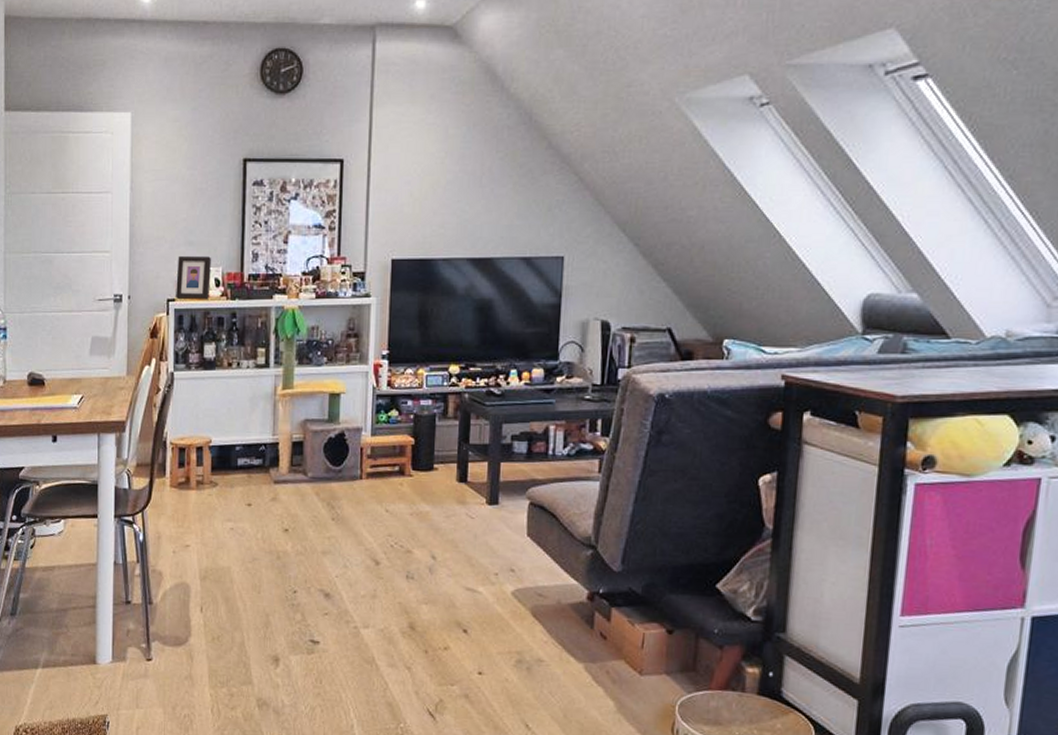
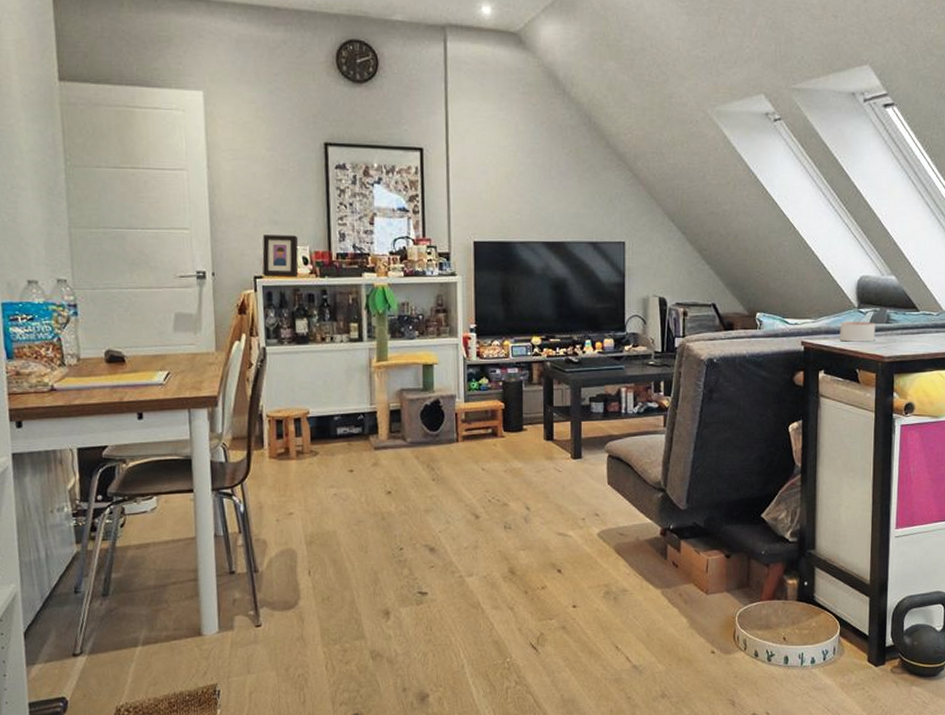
candle: none [834,351,886,377] -> present [839,322,875,342]

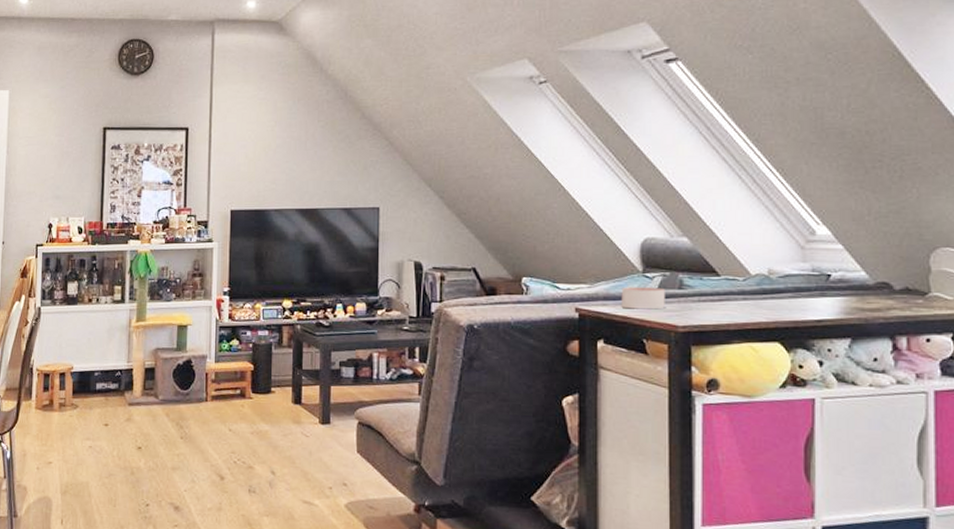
picture frame: present [262,235,299,278] -> none [44,208,76,245]

